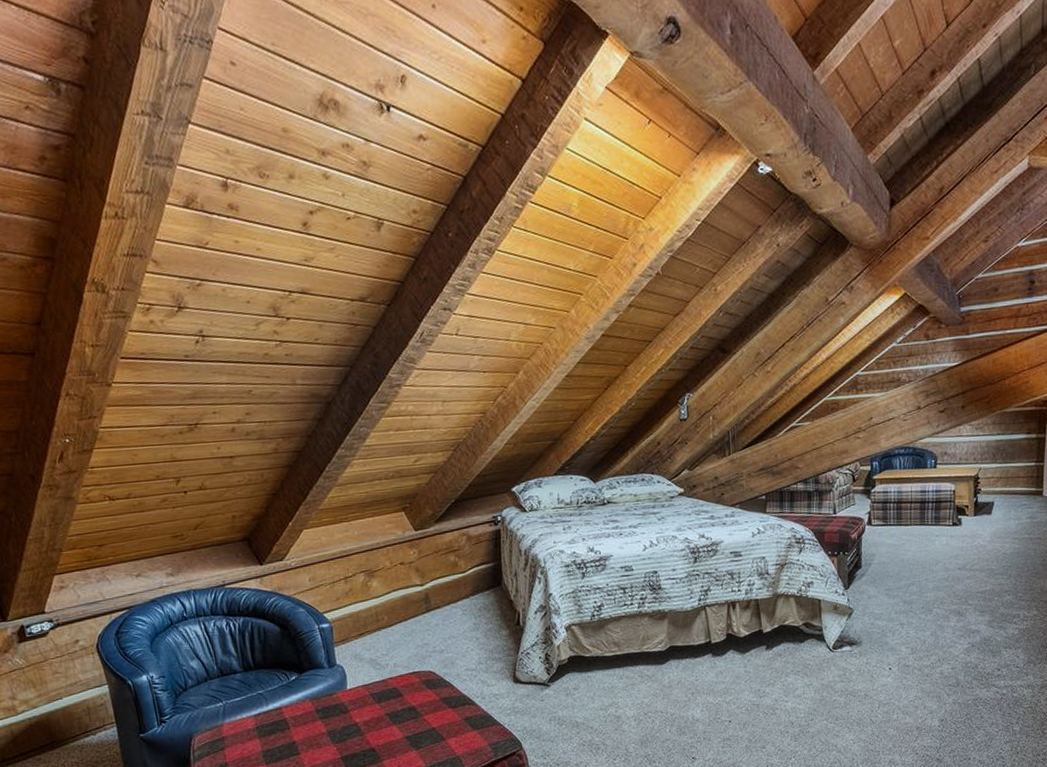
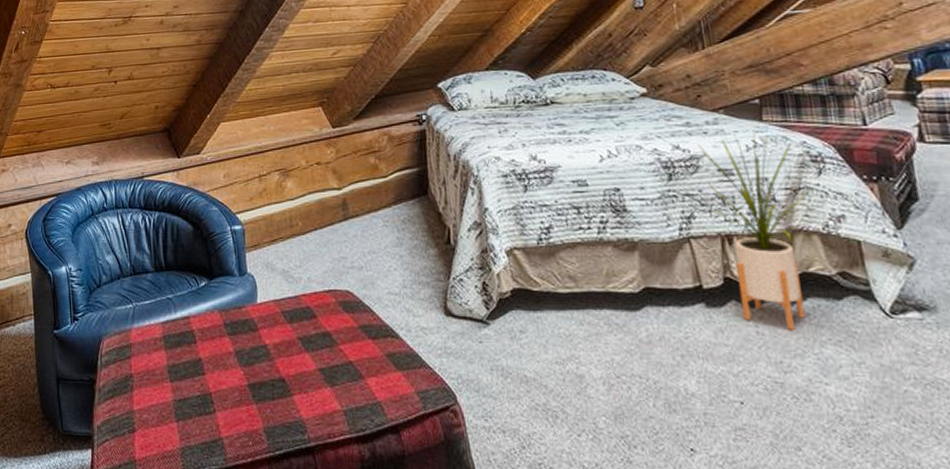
house plant: none [718,520,794,667] -> present [697,130,812,330]

